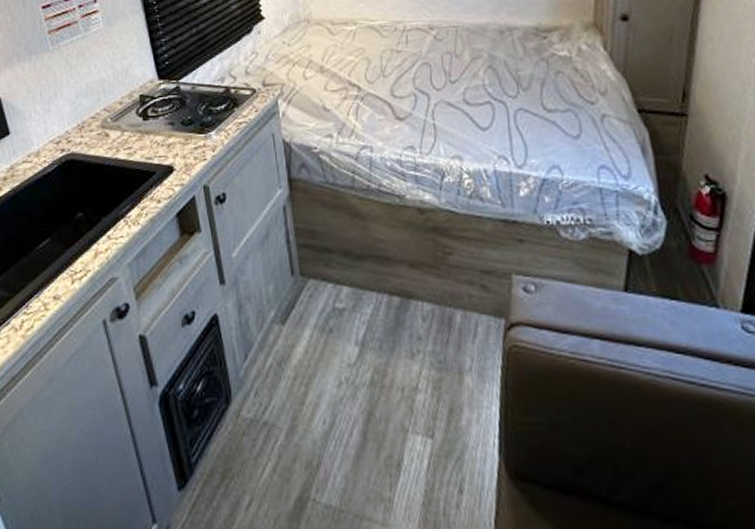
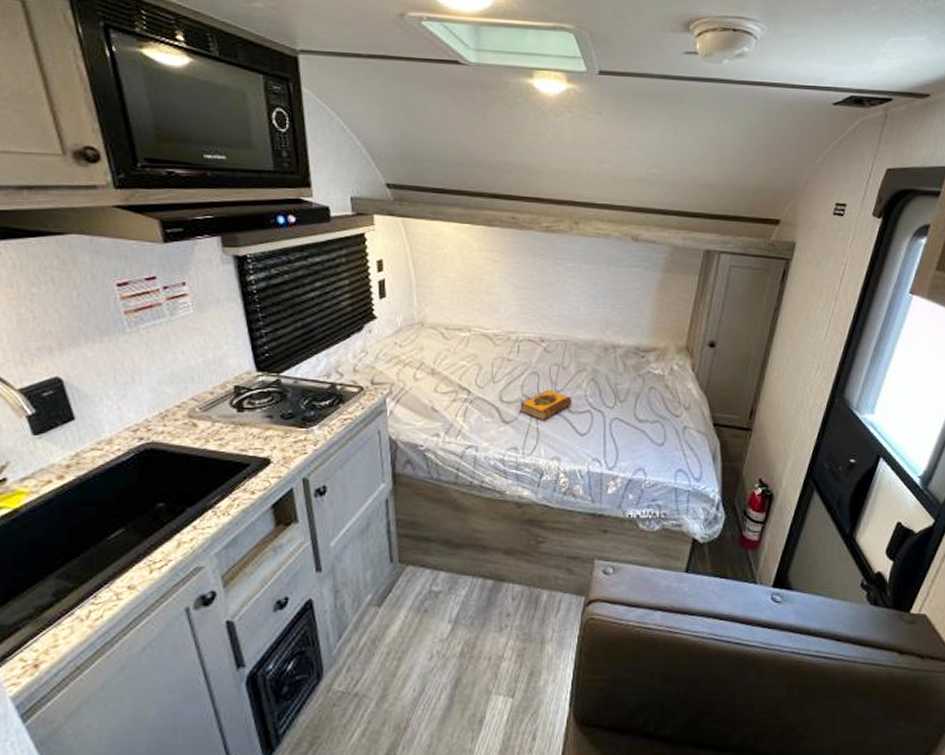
hardback book: none [413,81,470,116] -> present [520,389,573,421]

